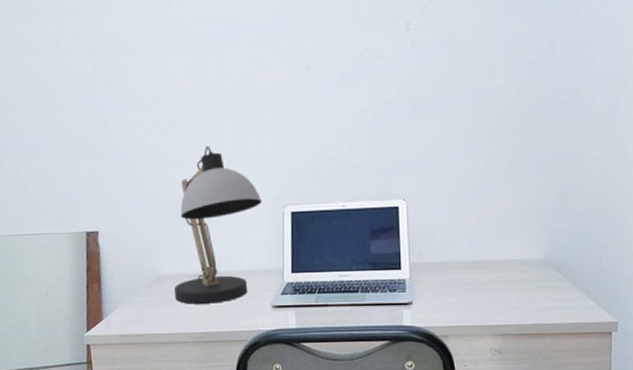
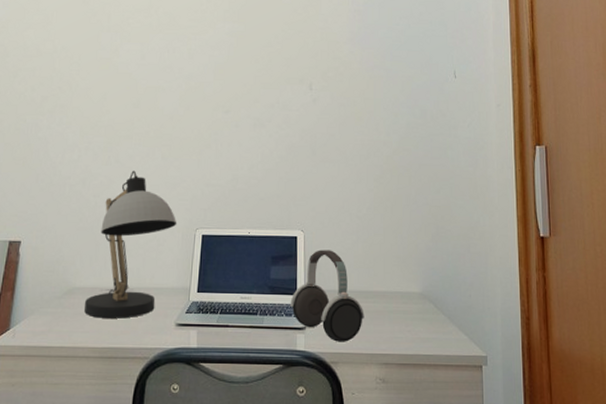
headphones: none [394,219,478,316] -> present [290,249,365,342]

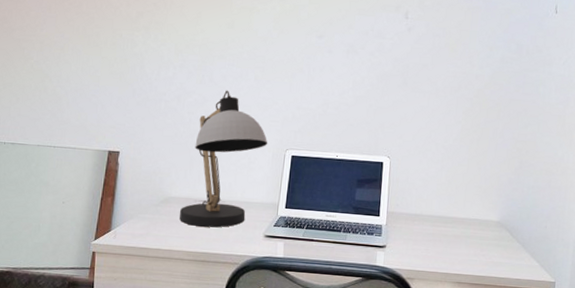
headphones: present [290,249,365,342] -> none [372,176,443,262]

